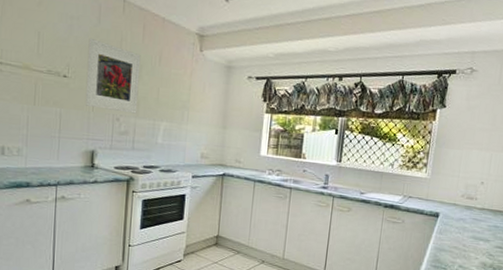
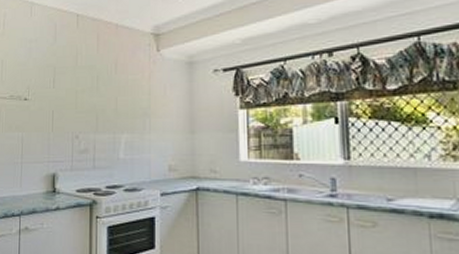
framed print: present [85,39,141,114] -> none [44,58,97,129]

